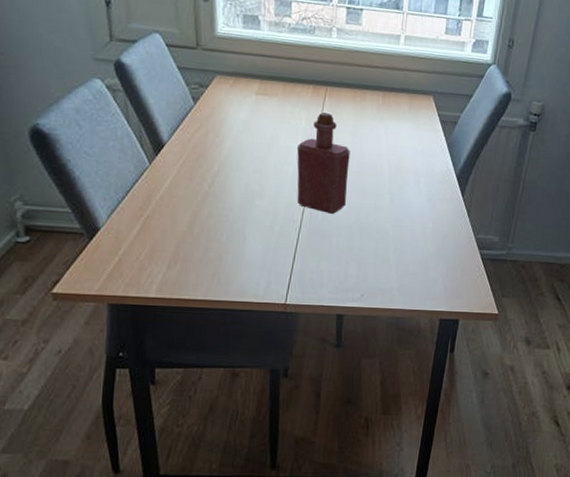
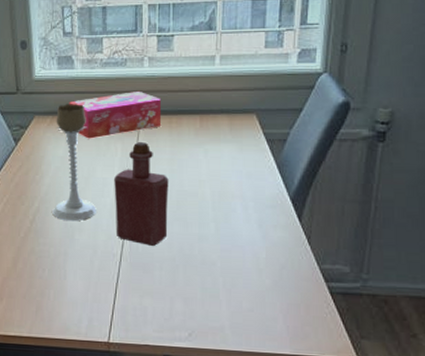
candle holder: none [232,66,279,187] -> present [52,104,96,221]
tissue box: none [254,61,347,105] -> present [69,92,162,139]

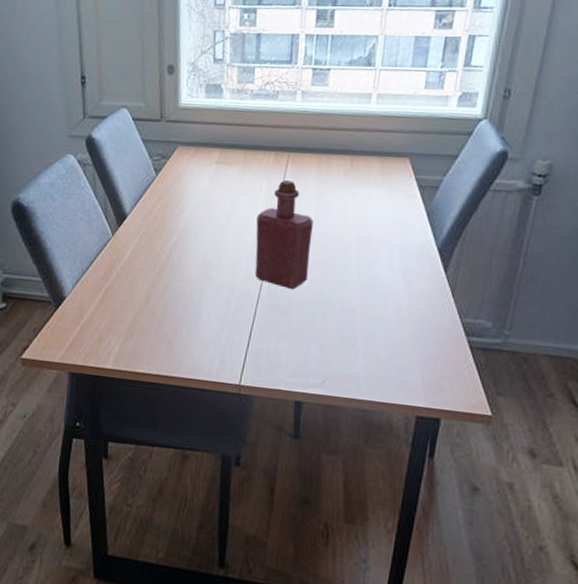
candle holder: present [52,104,96,221] -> none [190,135,236,259]
tissue box: present [69,92,162,139] -> none [215,126,312,174]

